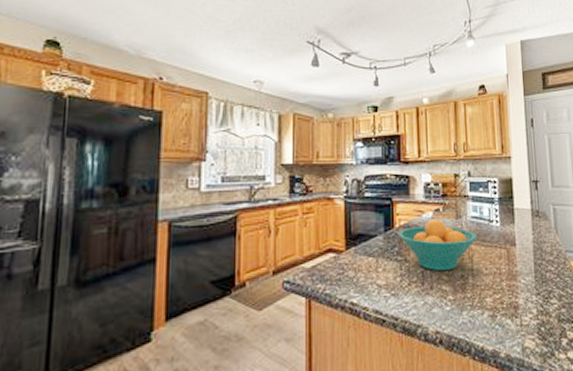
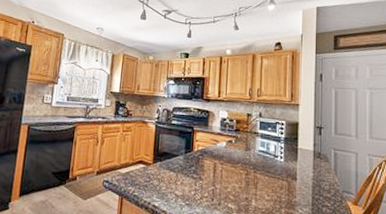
fruit bowl: present [398,219,478,272] -> none [196,148,263,193]

